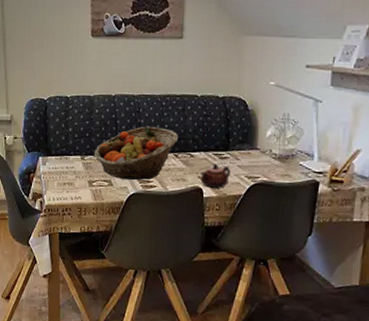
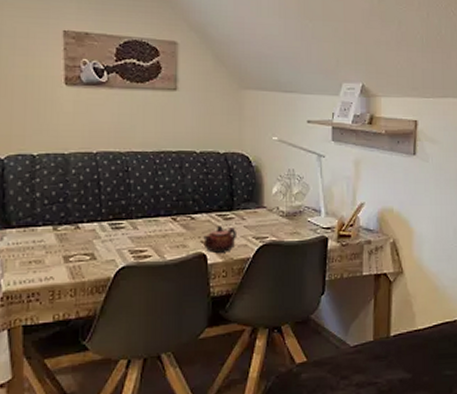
fruit basket: present [94,126,179,180] -> none [71,187,176,251]

